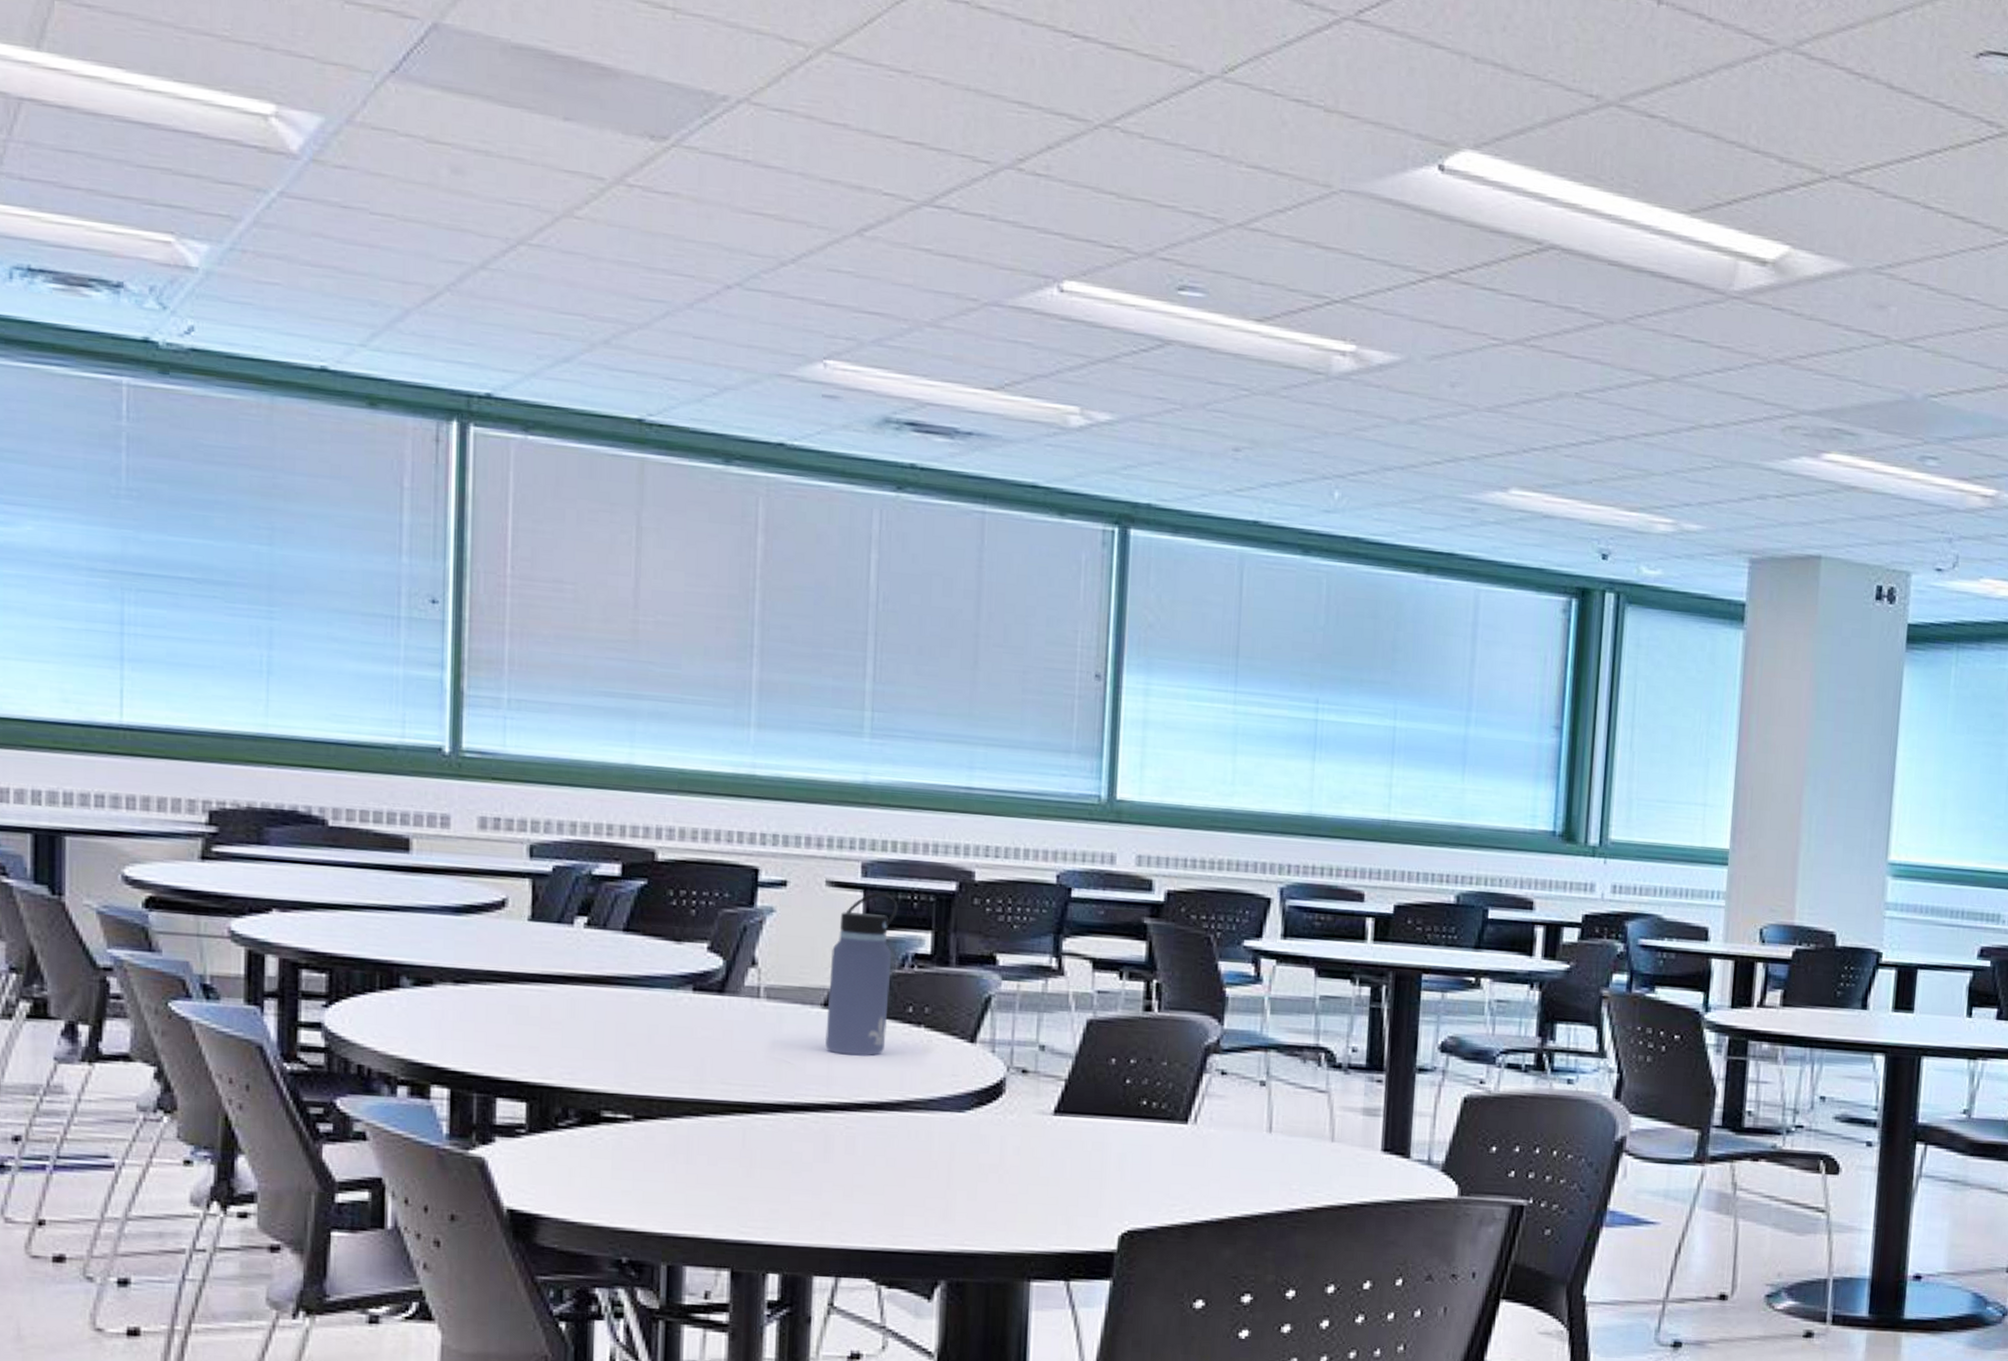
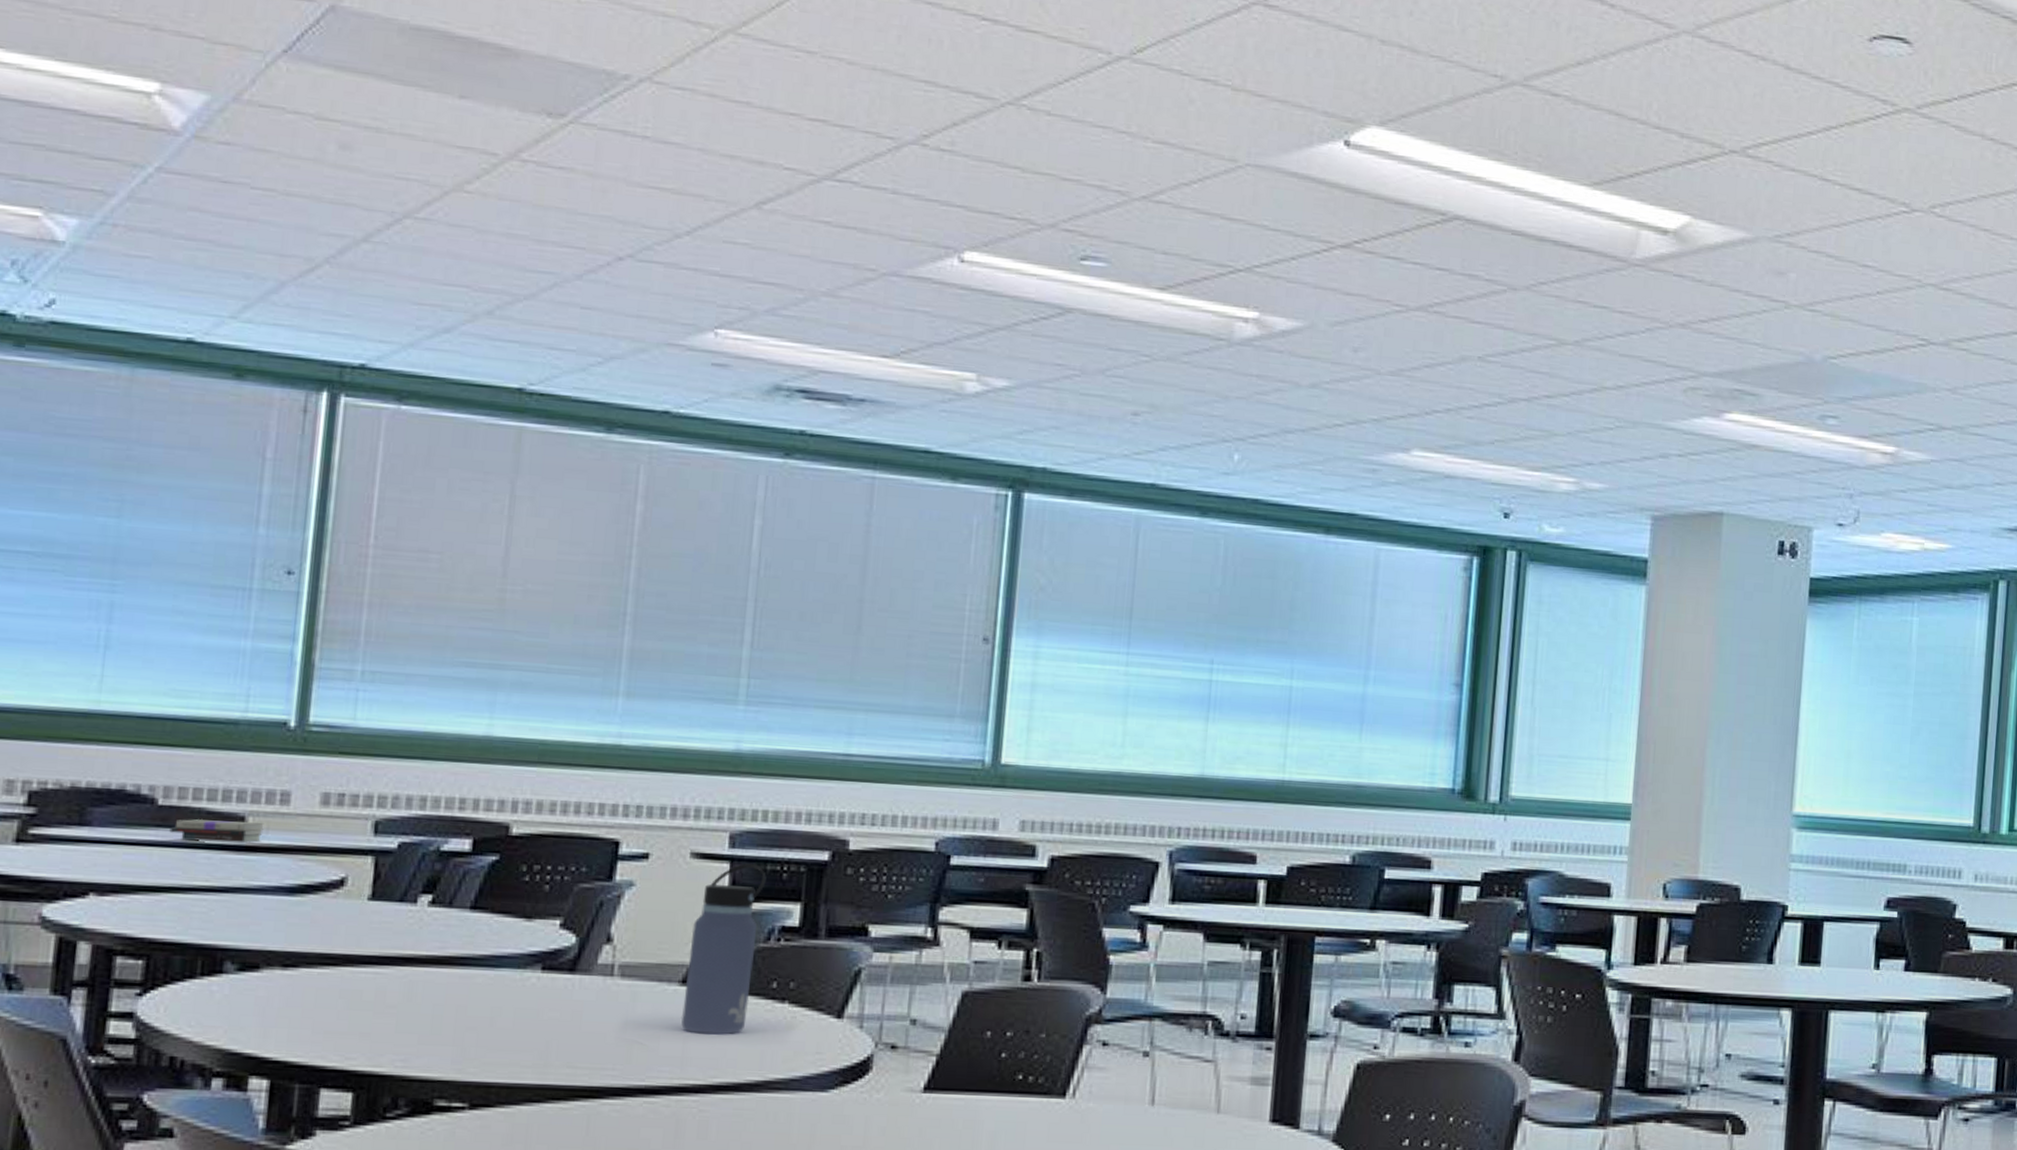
books: none [341,840,428,864] -> present [169,819,264,844]

